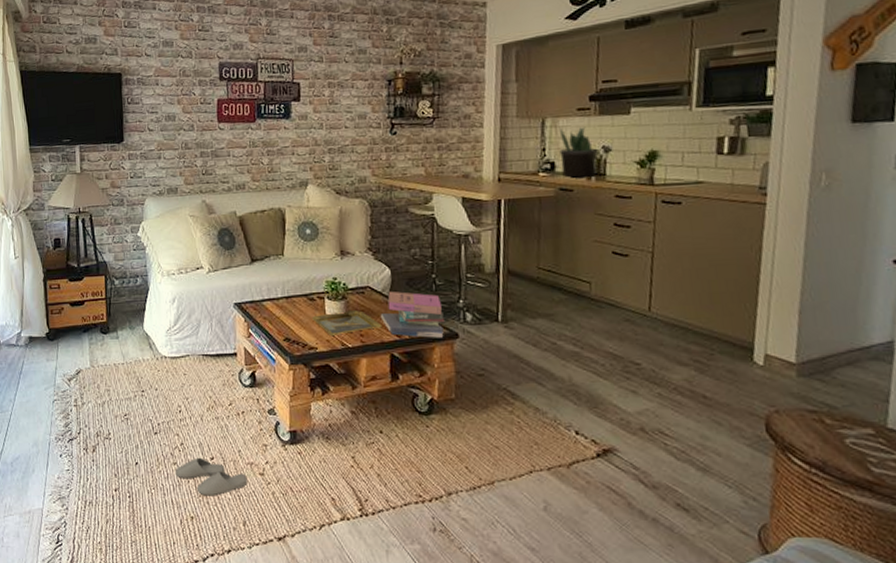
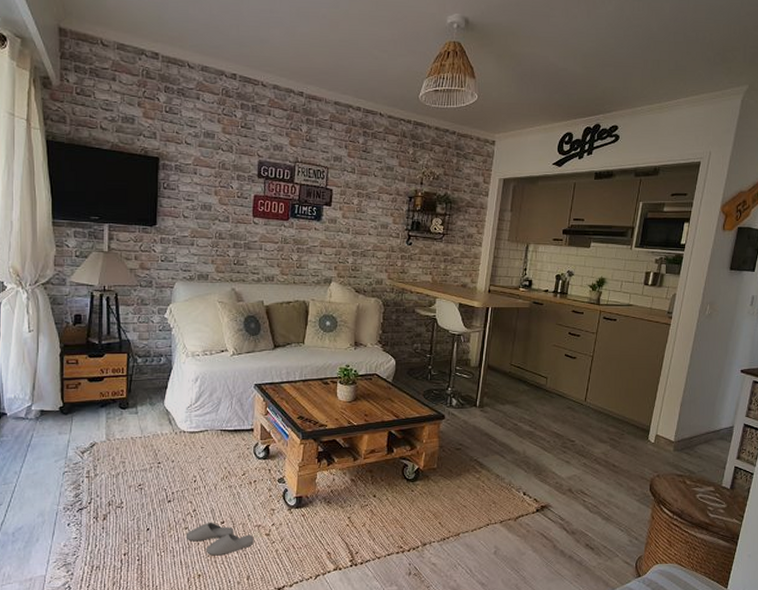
tray: present [312,310,381,335] -> none [325,394,383,415]
books: present [380,291,444,338] -> none [383,378,435,419]
planter: present [559,127,599,179] -> none [536,253,564,295]

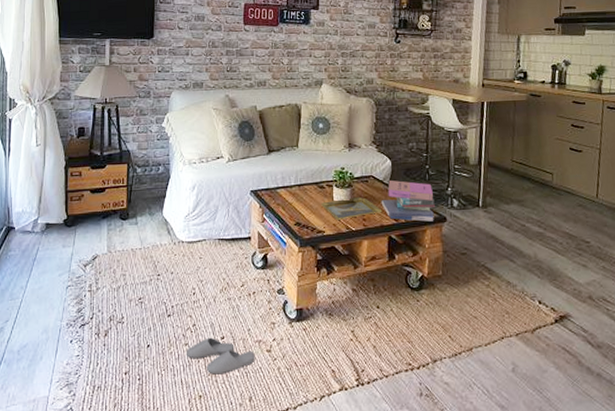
tray: none [325,394,383,415] -> present [321,197,381,220]
books: none [383,378,435,419] -> present [381,179,435,222]

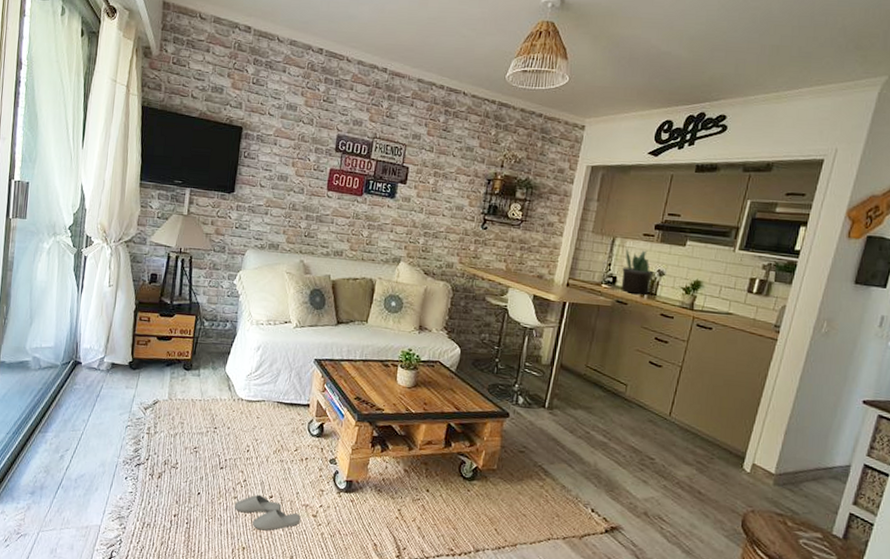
tray: present [321,197,381,220] -> none [384,380,444,401]
books: present [381,179,435,222] -> none [444,368,500,415]
planter: none [531,43,561,87] -> present [621,248,654,296]

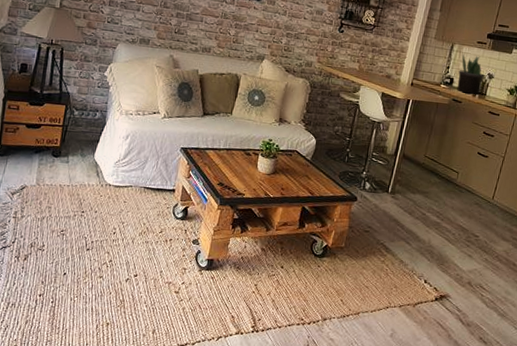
slippers: present [235,494,301,531] -> none [100,273,164,307]

